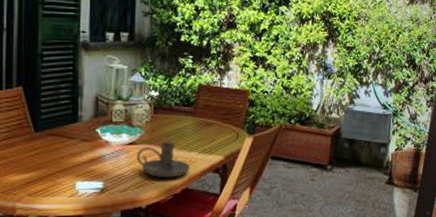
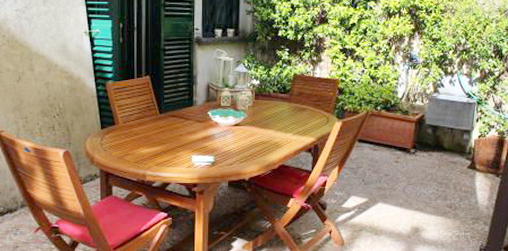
candle holder: present [136,141,190,178] -> none [240,124,286,155]

